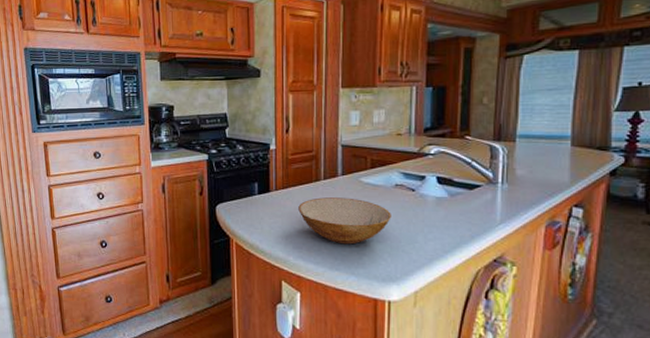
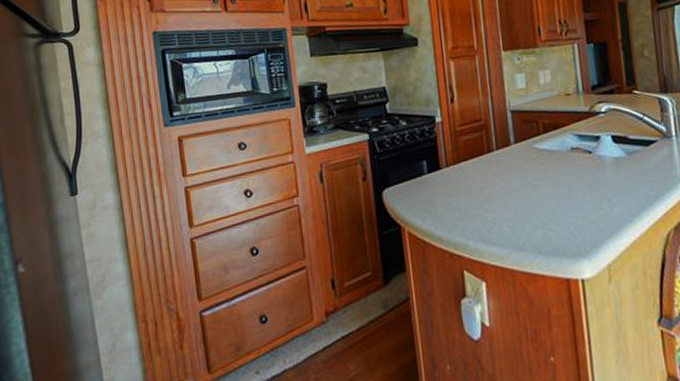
bowl: present [298,197,391,245] -> none [472,167,572,221]

